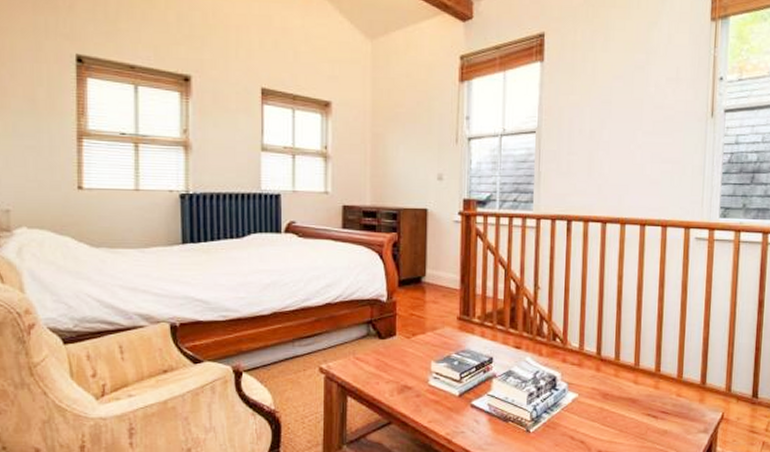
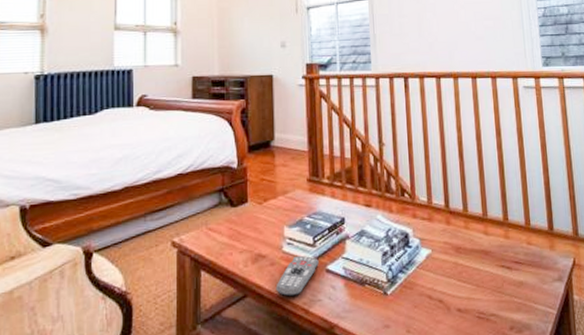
remote control: none [420,389,464,427] -> present [275,255,319,297]

